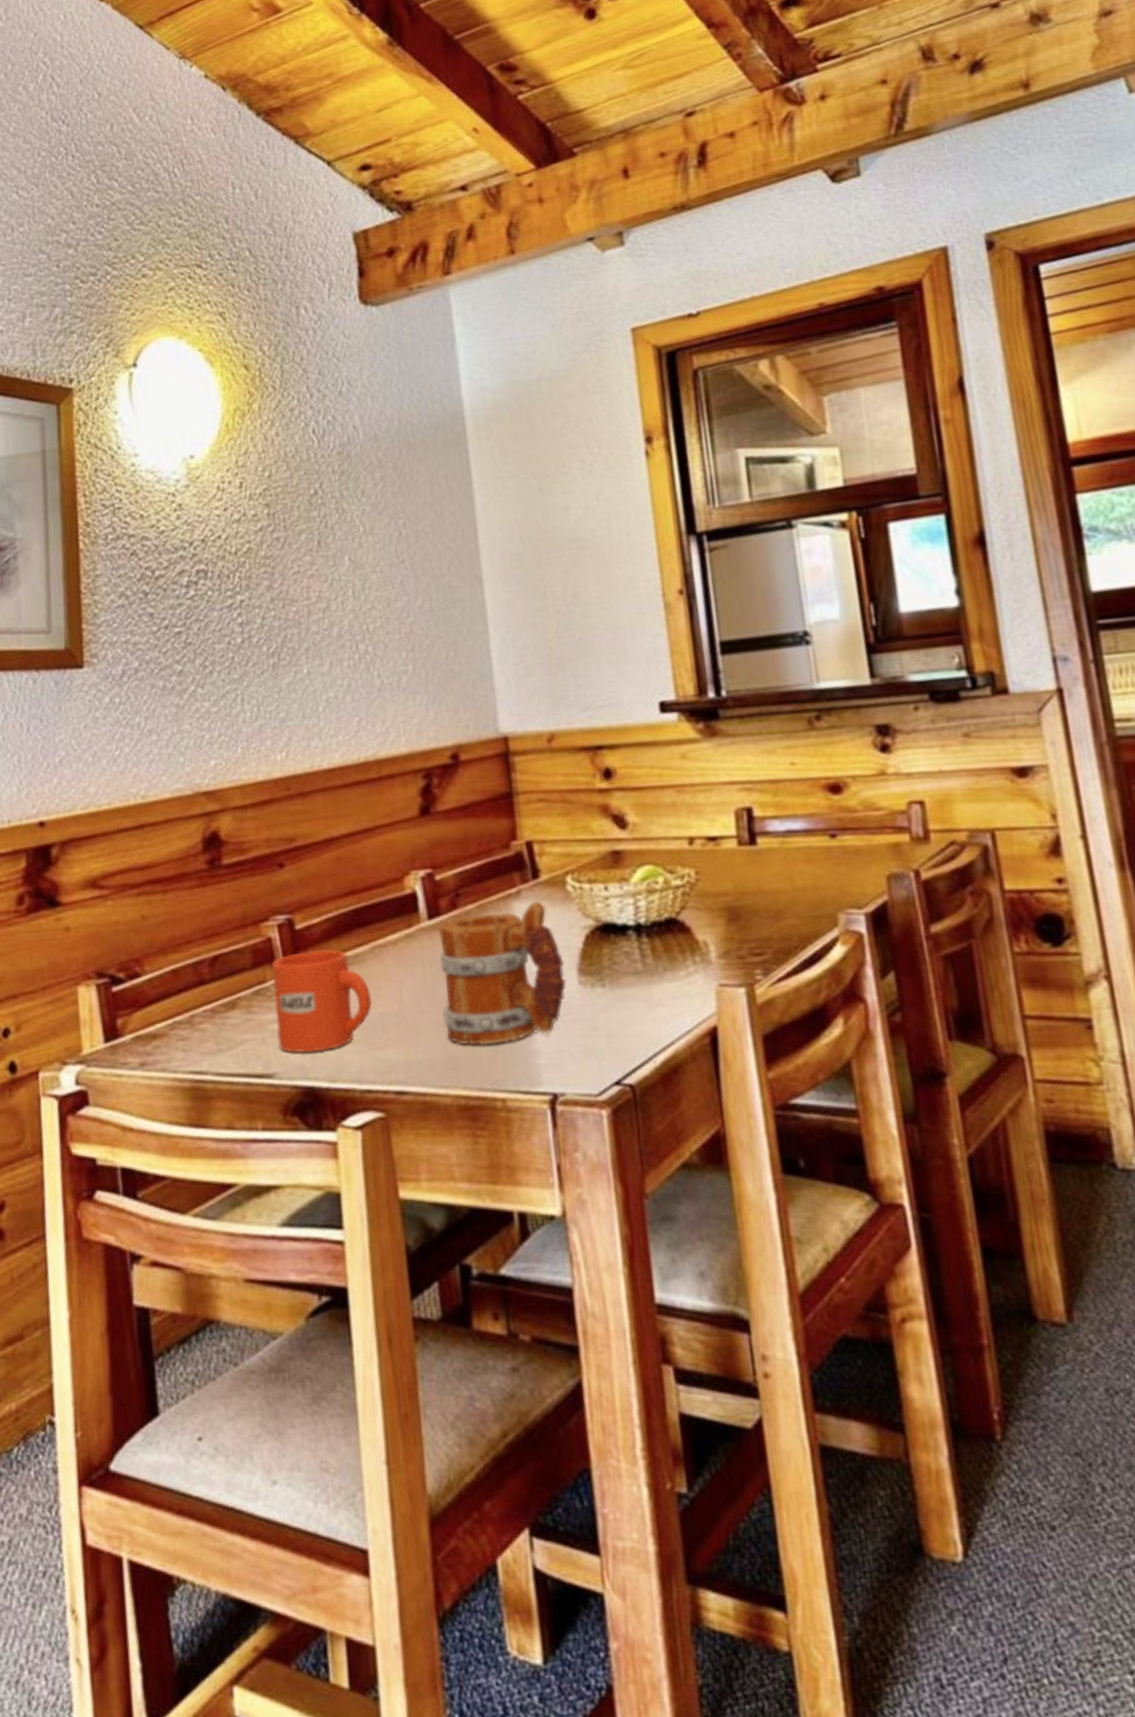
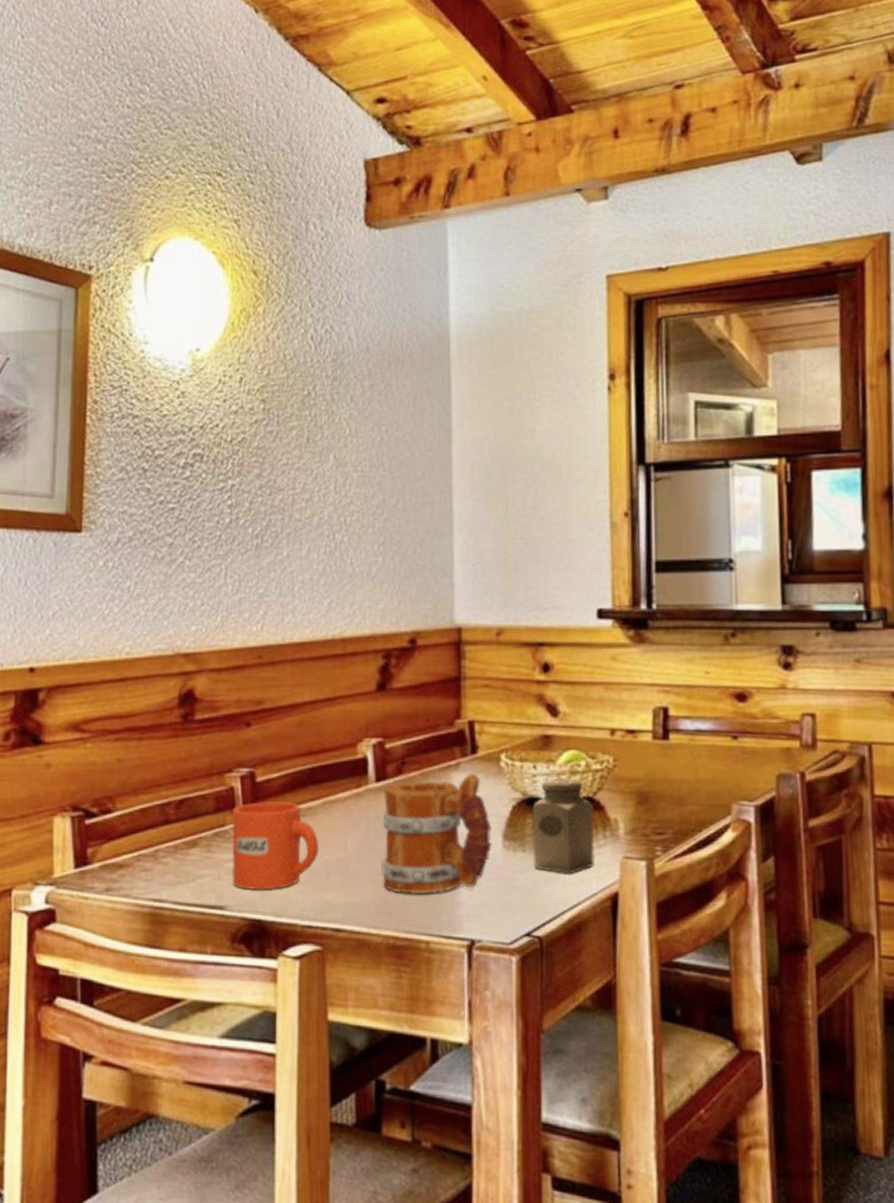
salt shaker: none [607,898,686,1010] -> present [531,778,595,874]

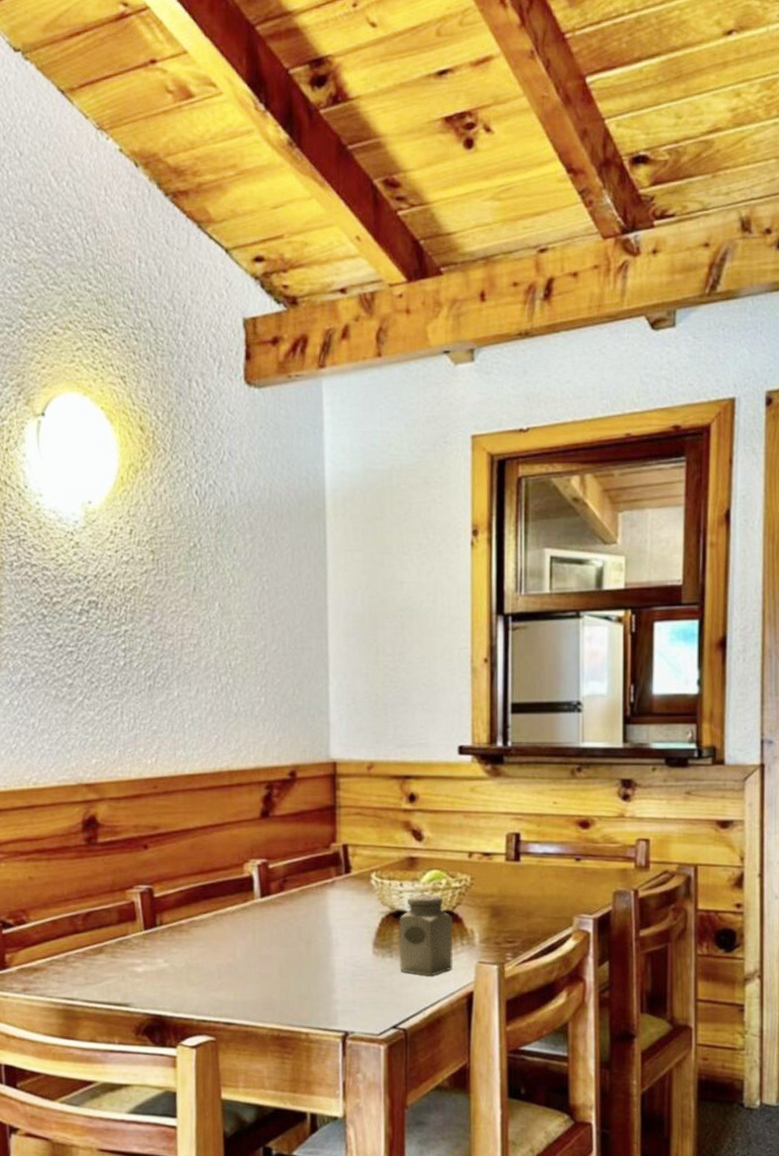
mug: present [232,801,320,889] -> none [133,914,212,989]
mug: present [380,773,492,895] -> none [265,890,363,994]

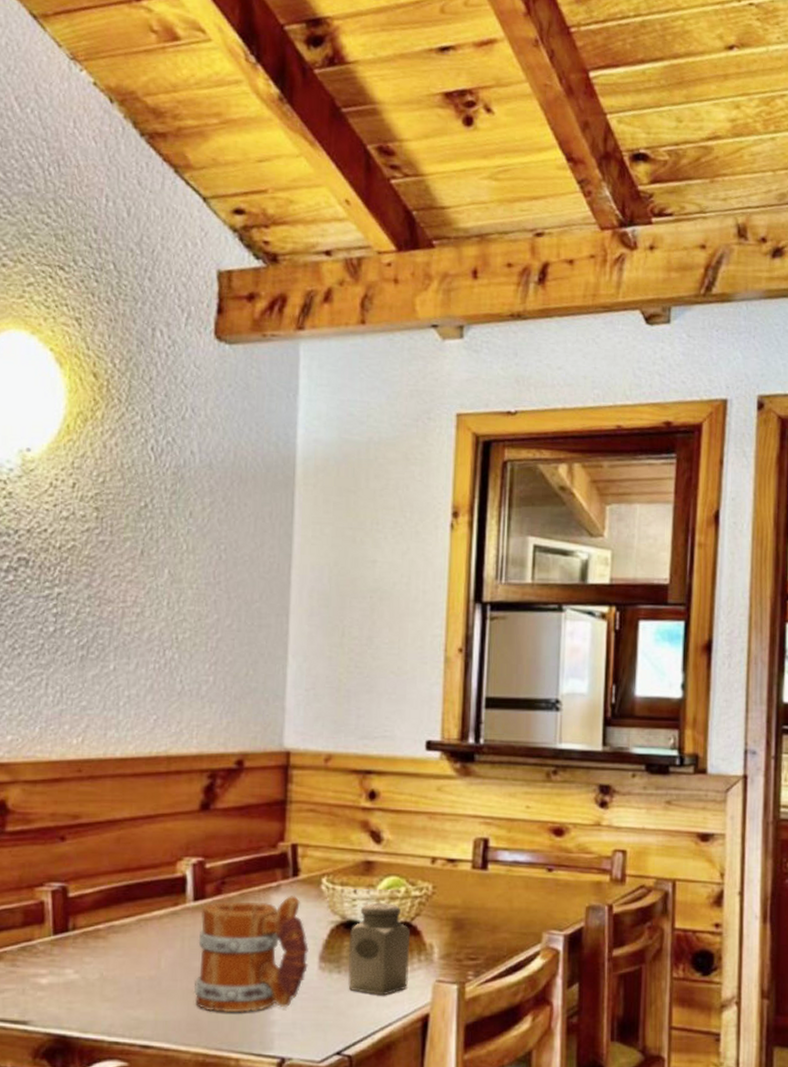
mug: none [265,890,363,994] -> present [193,896,309,1013]

